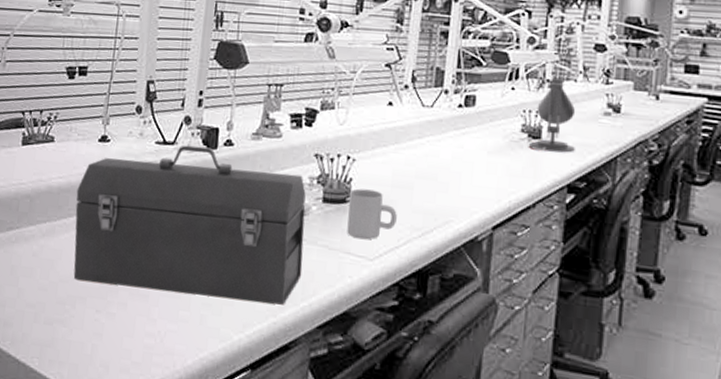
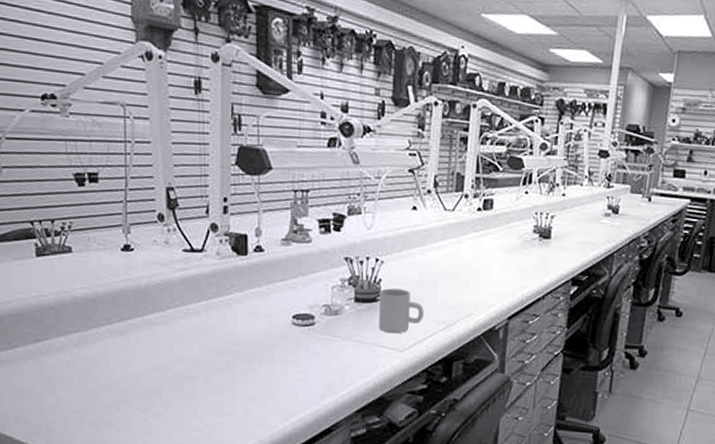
toolbox: present [73,145,306,305] -> none [105,252,339,395]
desk lamp: present [529,77,576,153] -> none [540,182,581,251]

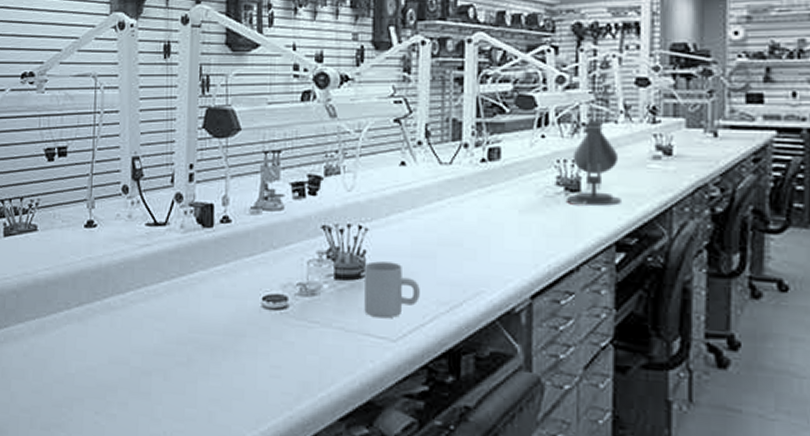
desk lamp: none [540,182,581,251] -> present [567,120,621,207]

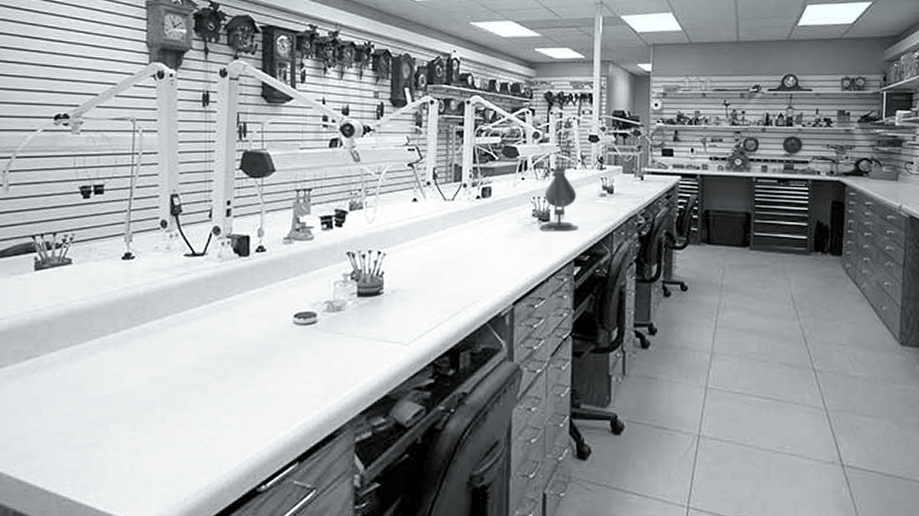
mug: present [363,261,420,319] -> none [382,280,428,327]

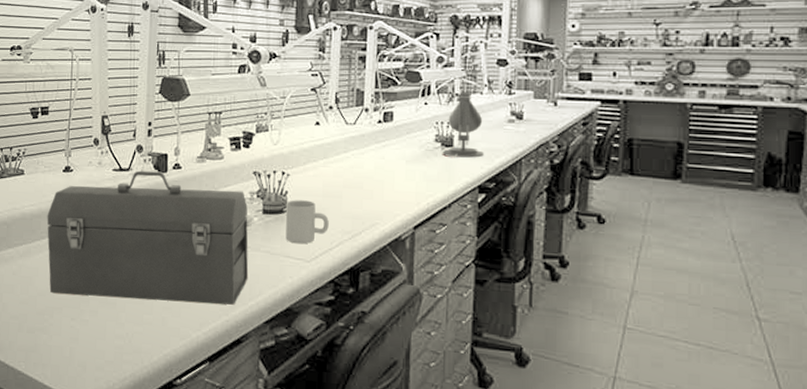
toolbox: none [101,255,342,400] -> present [47,170,249,305]
mug: none [382,280,428,327] -> present [285,200,329,245]

